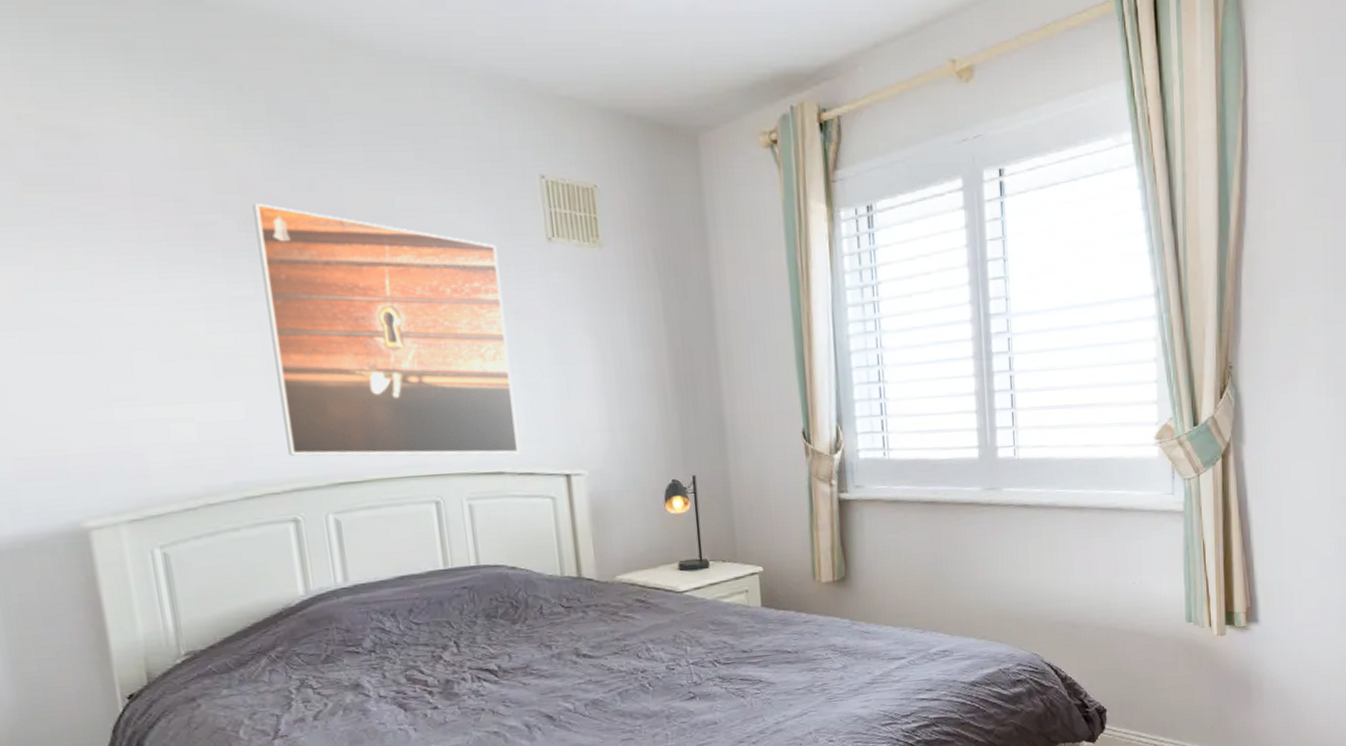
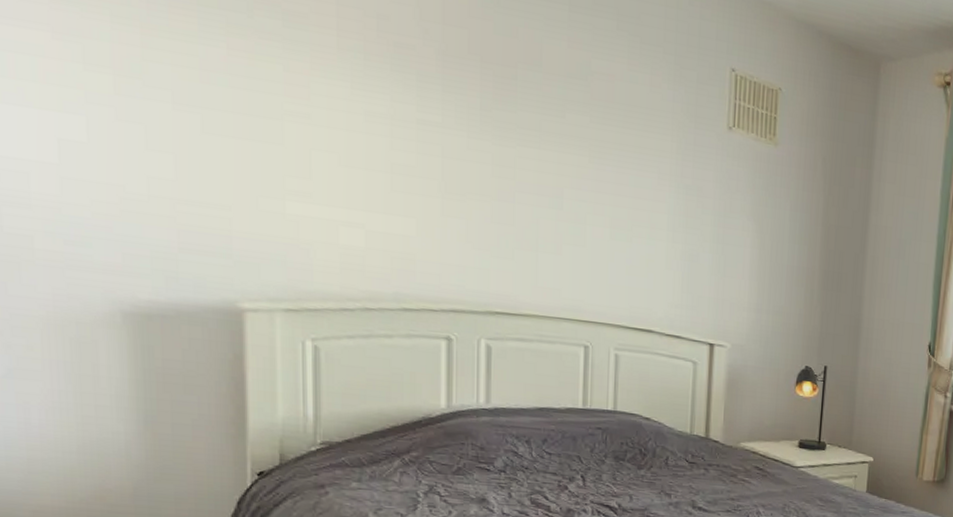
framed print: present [252,203,520,456] -> none [452,37,680,317]

